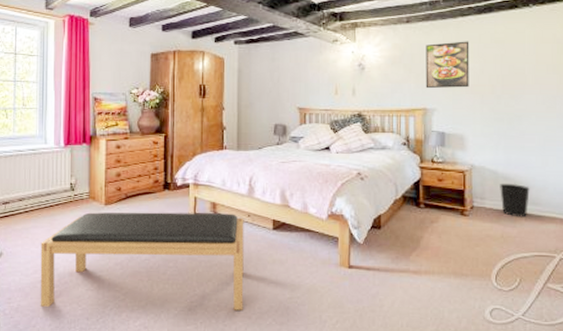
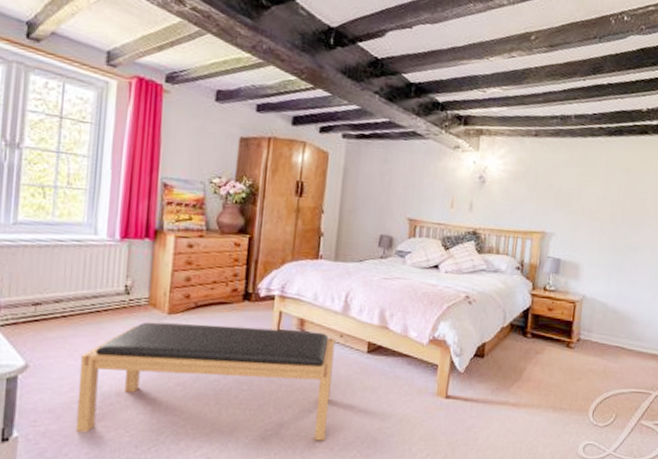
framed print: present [425,41,470,89] -> none [546,162,596,214]
wastebasket: present [500,183,530,218] -> none [607,316,636,353]

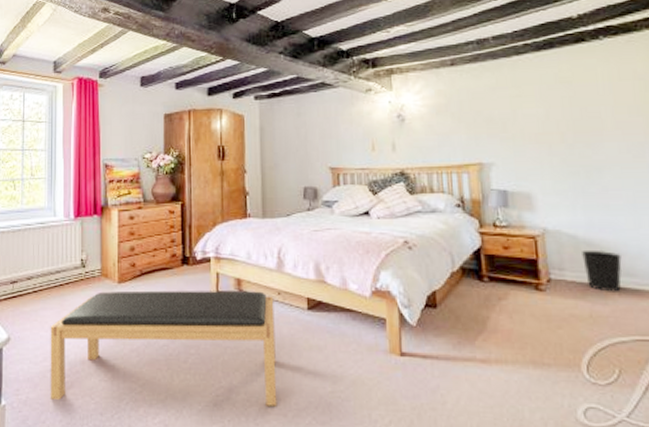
wastebasket: none [607,316,636,353] -> present [582,249,622,292]

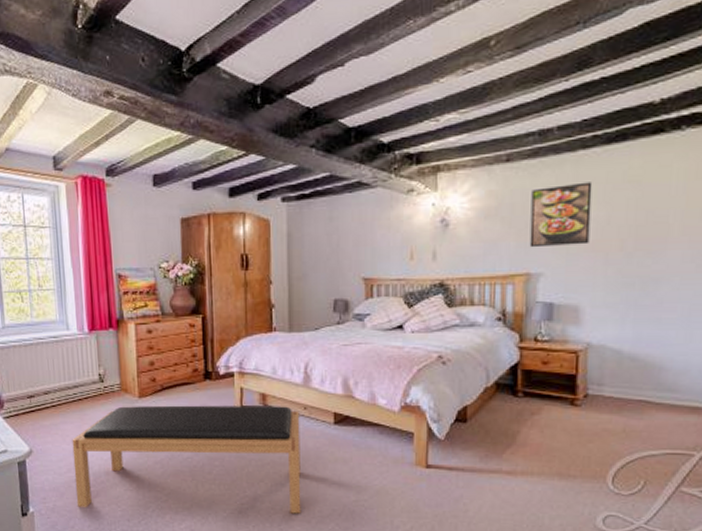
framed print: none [476,82,533,140] -> present [529,182,593,248]
wastebasket: present [582,249,622,292] -> none [624,365,665,408]

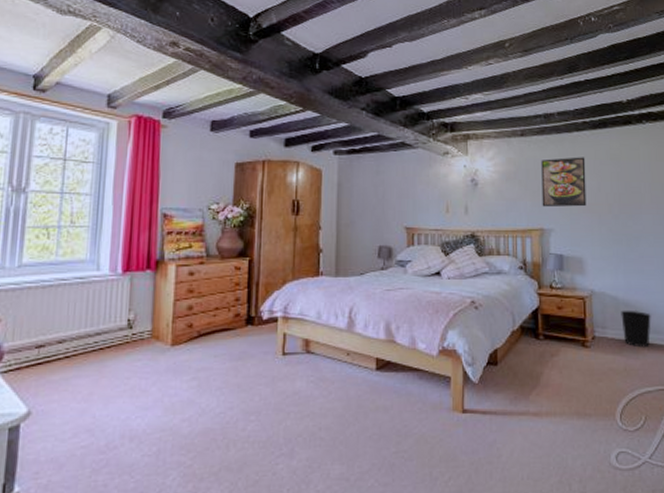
bench: present [72,405,301,514] -> none [78,352,342,481]
wastebasket: none [624,365,665,408] -> present [621,310,651,348]

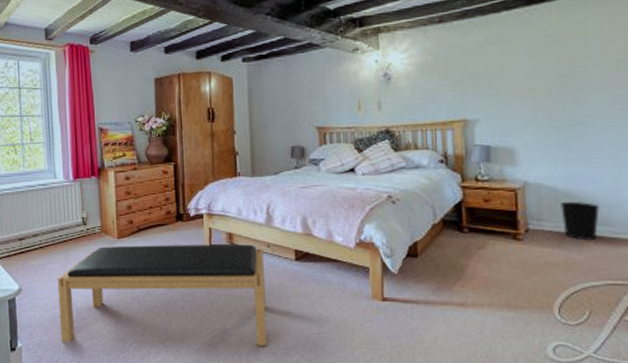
bench: none [78,352,342,481] -> present [57,244,268,346]
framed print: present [541,157,587,207] -> none [463,38,519,97]

